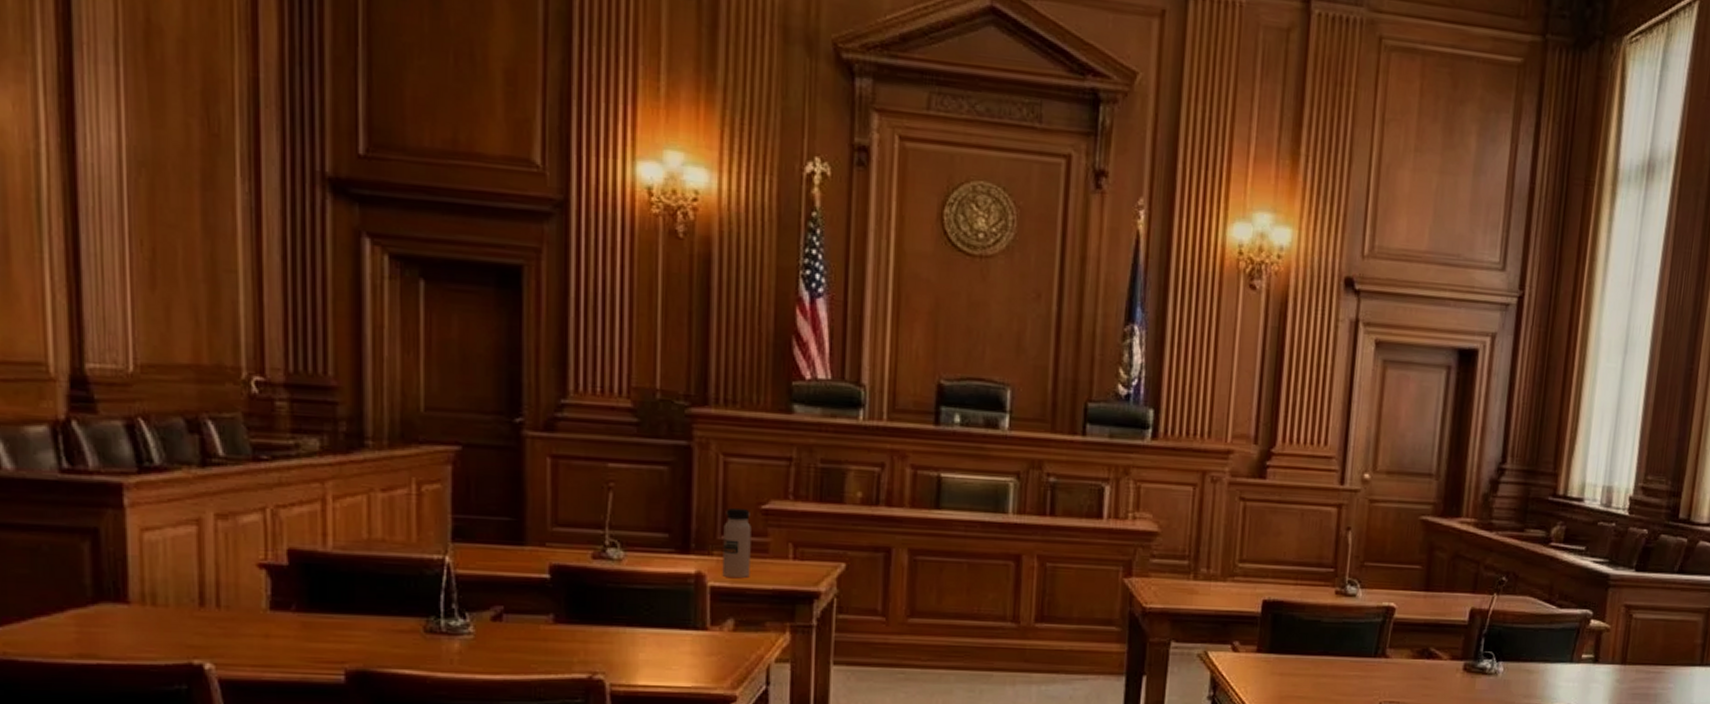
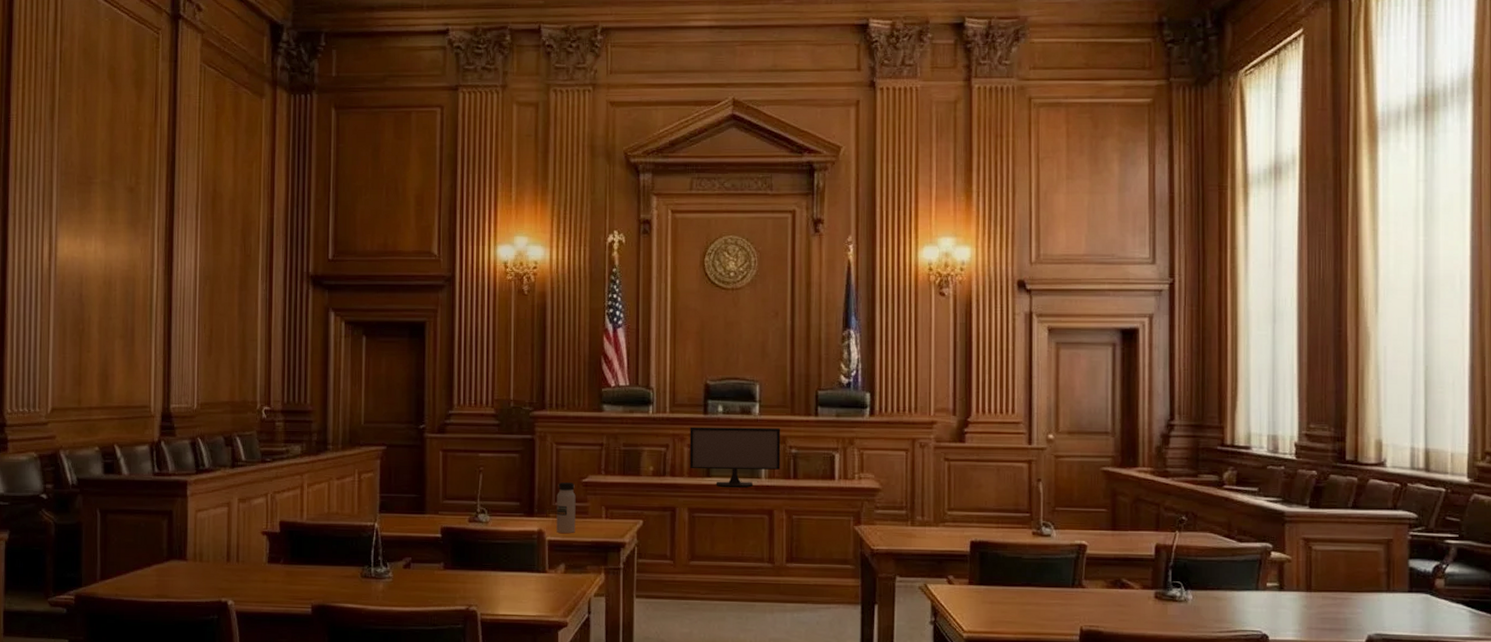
computer monitor: none [912,441,1037,525] -> present [689,427,781,488]

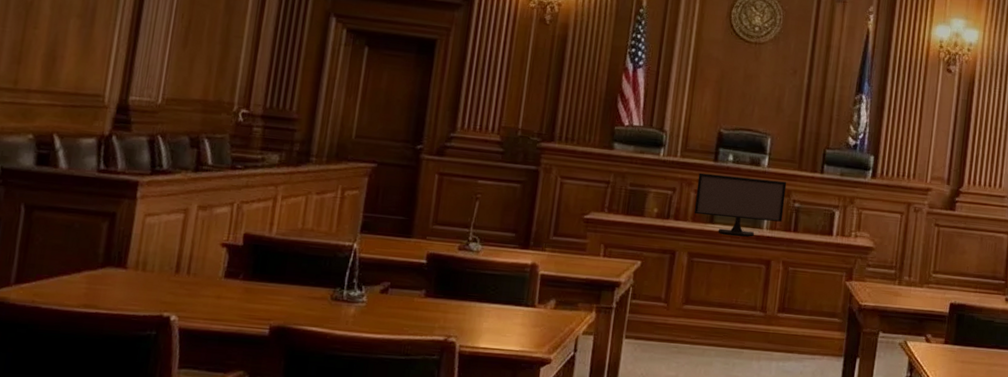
water bottle: present [556,482,576,534] -> none [550,217,576,270]

